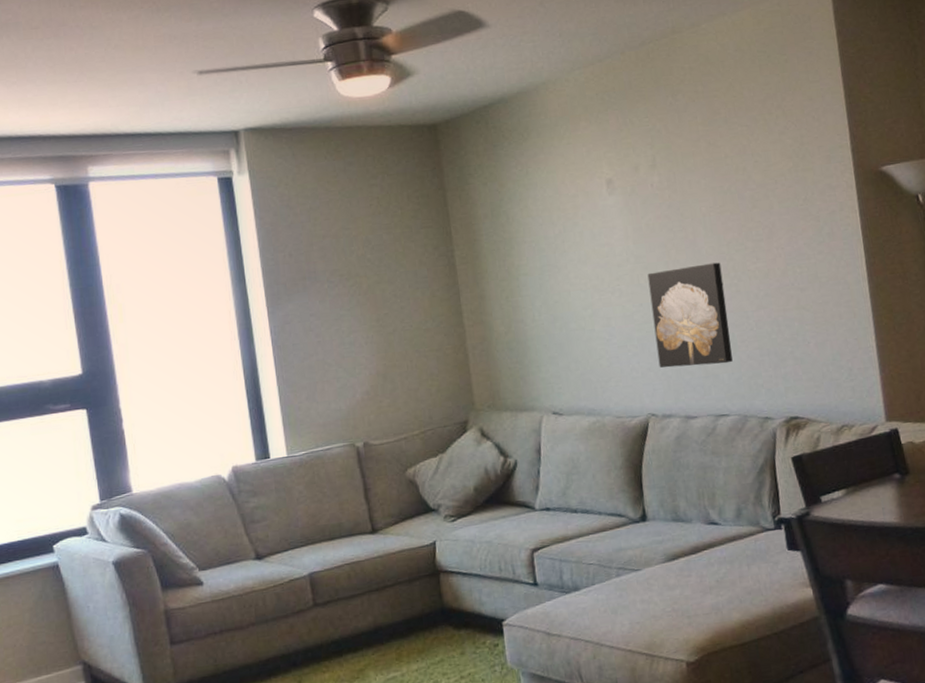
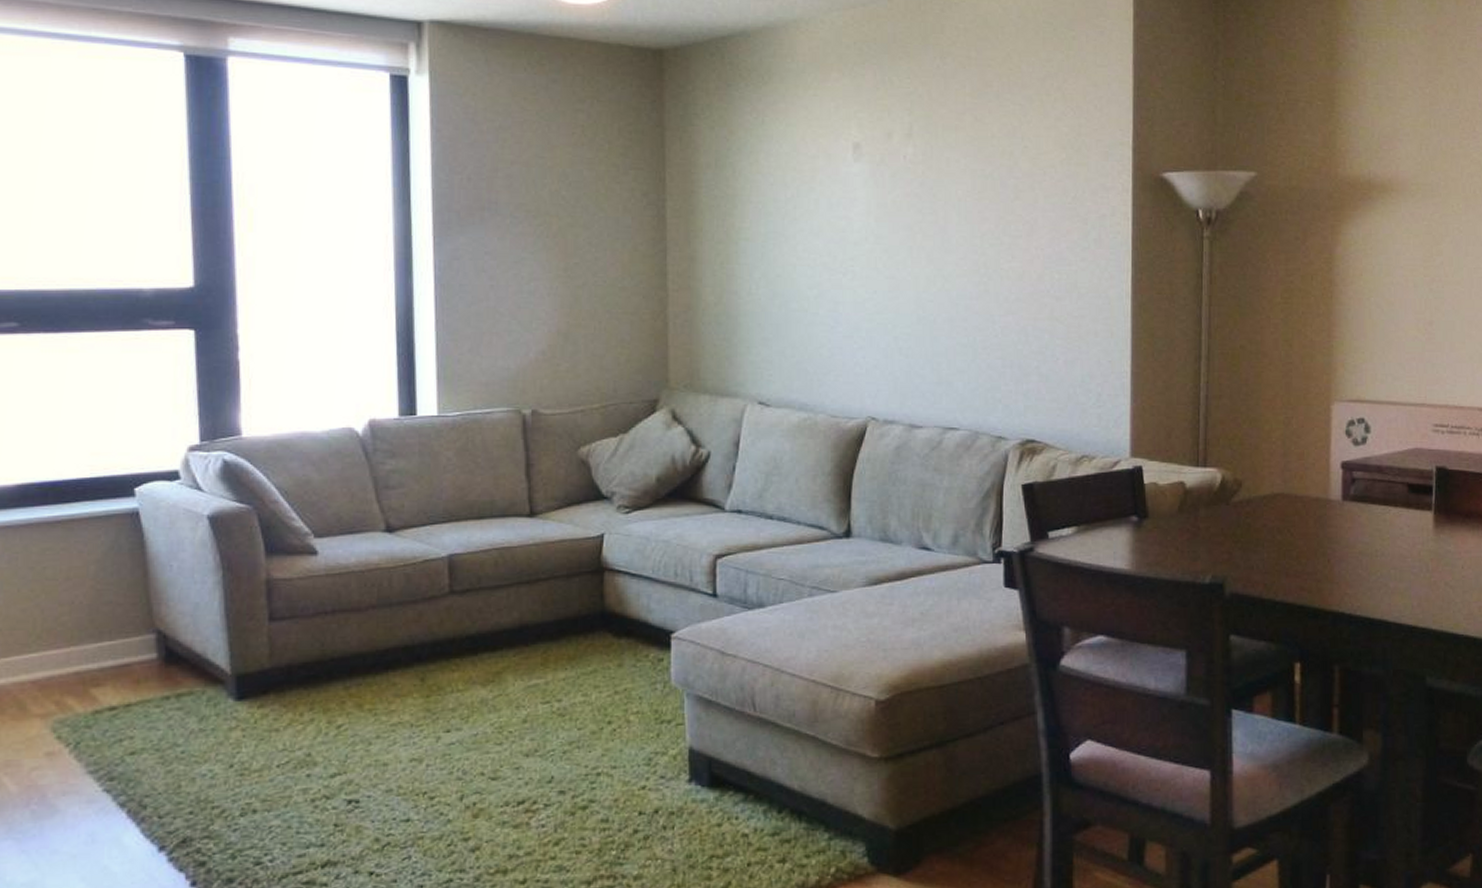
wall art: present [647,262,733,368] -> none [887,255,972,371]

